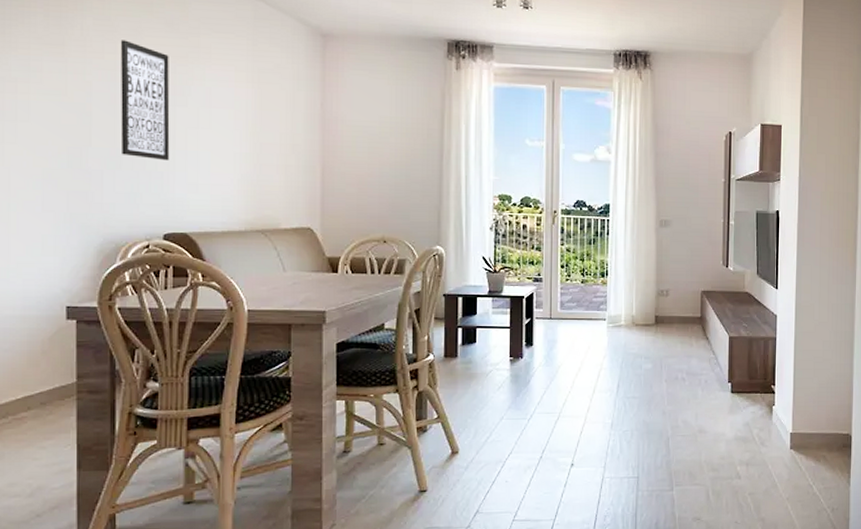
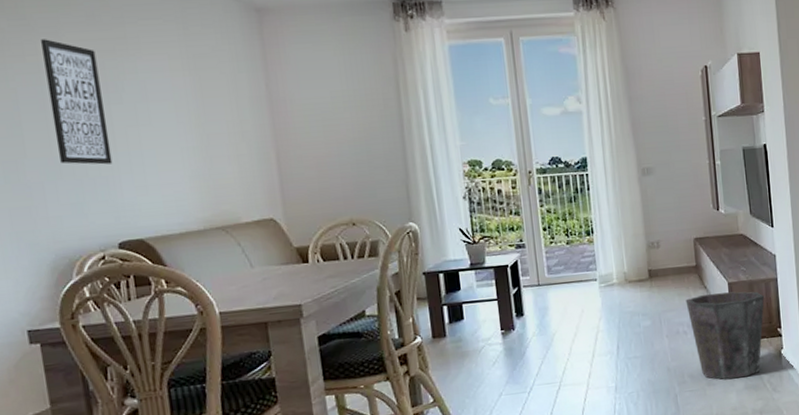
waste bin: none [687,345,761,429] -> present [685,291,764,380]

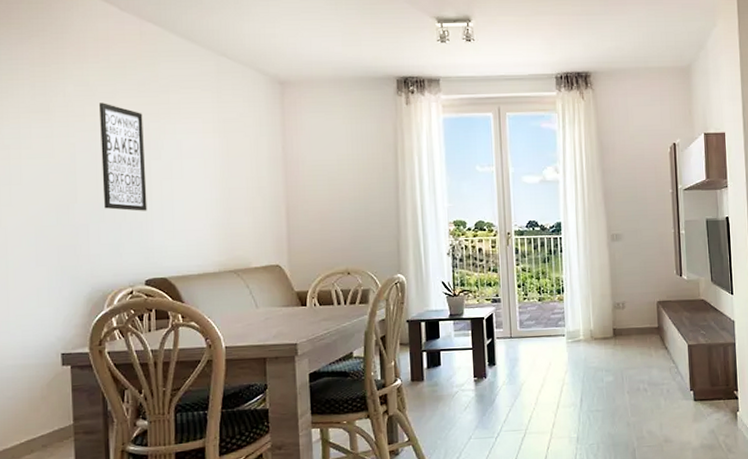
waste bin: present [685,291,764,380] -> none [647,353,722,437]

